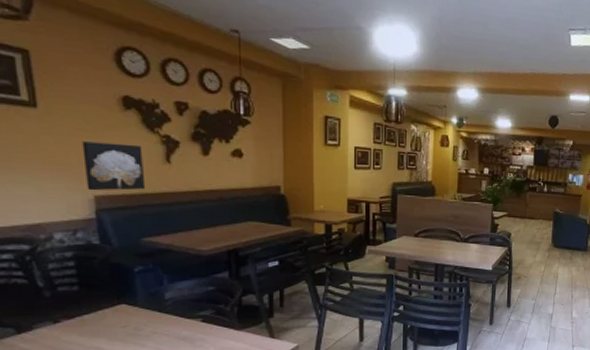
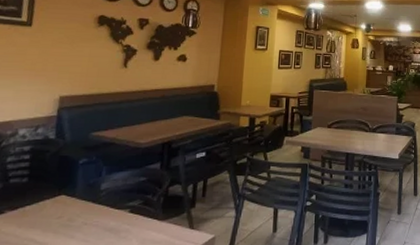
wall art: present [82,141,146,191] -> none [55,52,107,92]

